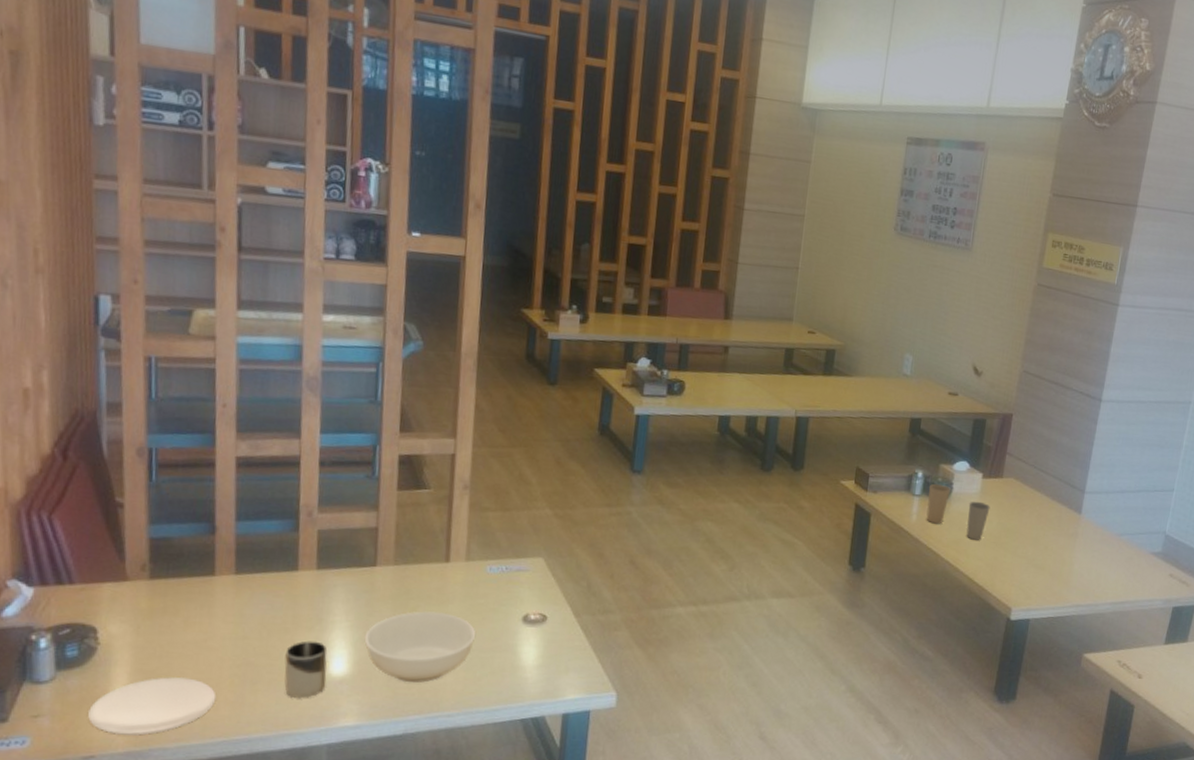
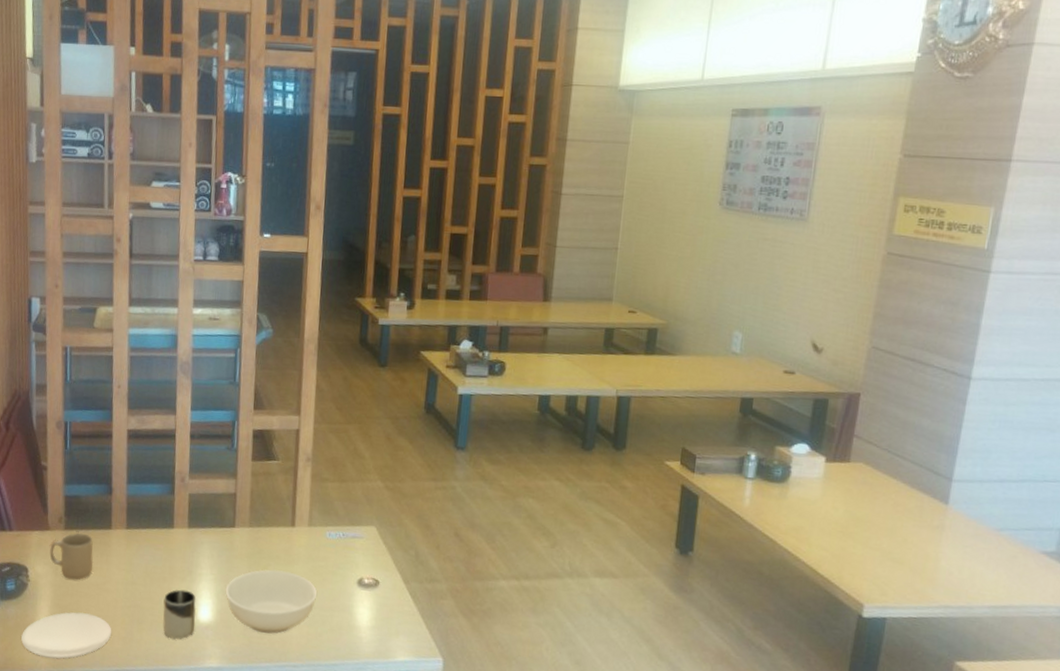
cup: none [128,582,191,639] -> present [49,533,94,580]
cup: present [926,483,951,524] -> none [760,466,788,510]
cup: present [966,501,990,540] -> none [807,486,836,529]

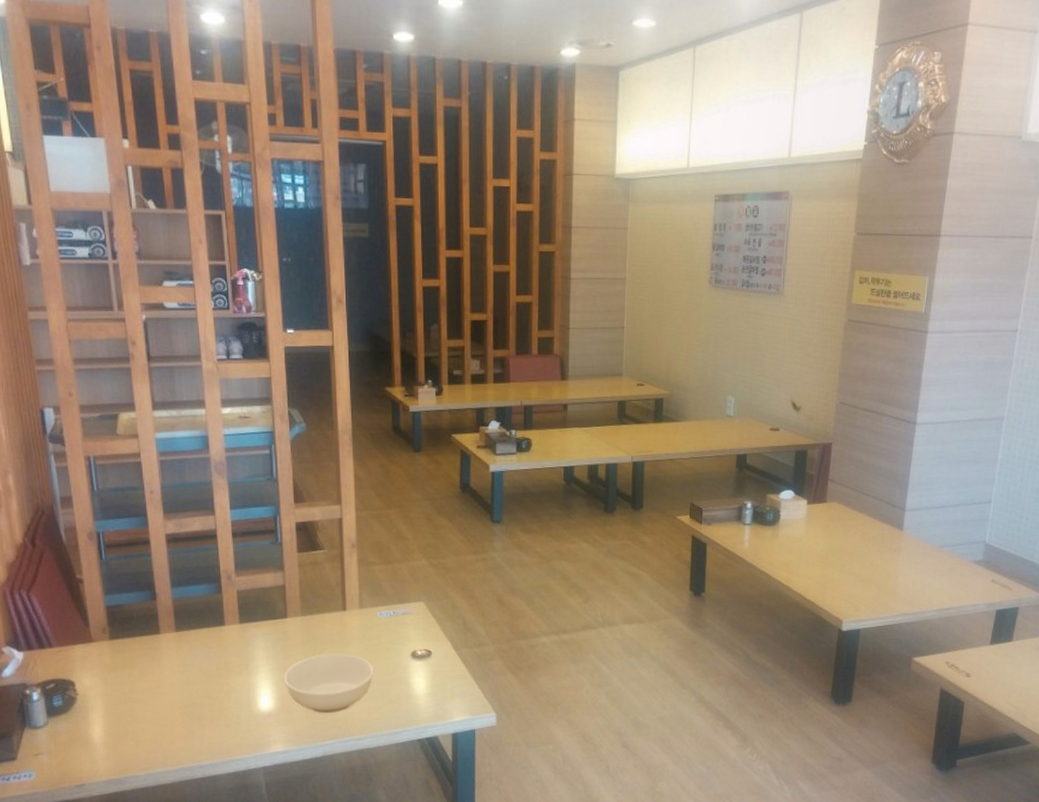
plate: present [21,612,112,660] -> none [76,718,172,766]
cup: present [49,533,94,580] -> none [96,641,145,688]
cup: present [163,589,196,640] -> none [222,683,257,731]

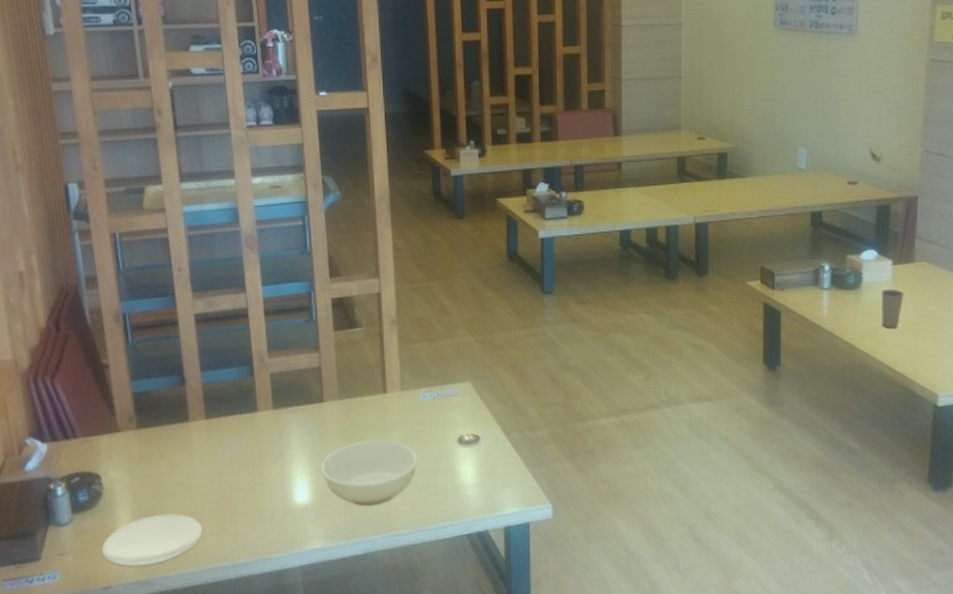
plate: none [76,718,172,766] -> present [102,514,203,567]
cup: none [795,525,817,561] -> present [881,289,904,328]

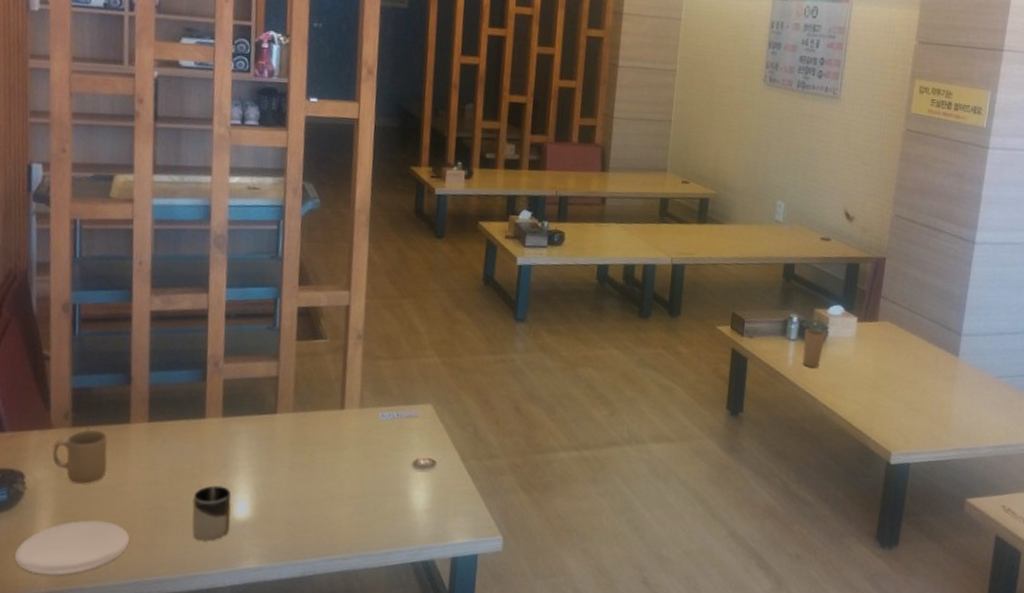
cup: none [123,430,174,481] -> present [52,429,108,484]
cup: none [255,474,293,527] -> present [192,485,232,542]
bowl: present [321,440,418,506] -> none [265,456,370,526]
cup: none [838,275,860,316] -> present [802,327,826,368]
cup: present [881,289,904,328] -> none [843,345,866,384]

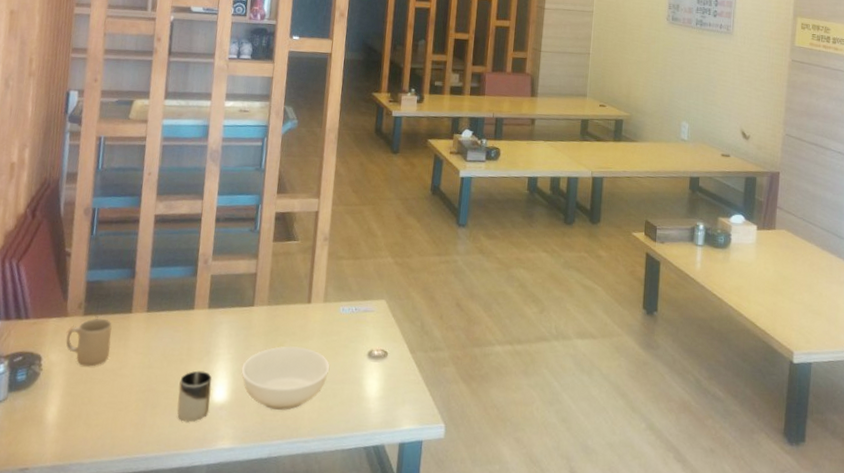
plate: present [15,520,130,576] -> none [27,400,125,452]
bowl: none [265,456,370,526] -> present [241,346,330,410]
cup: present [802,327,826,368] -> none [709,234,729,272]

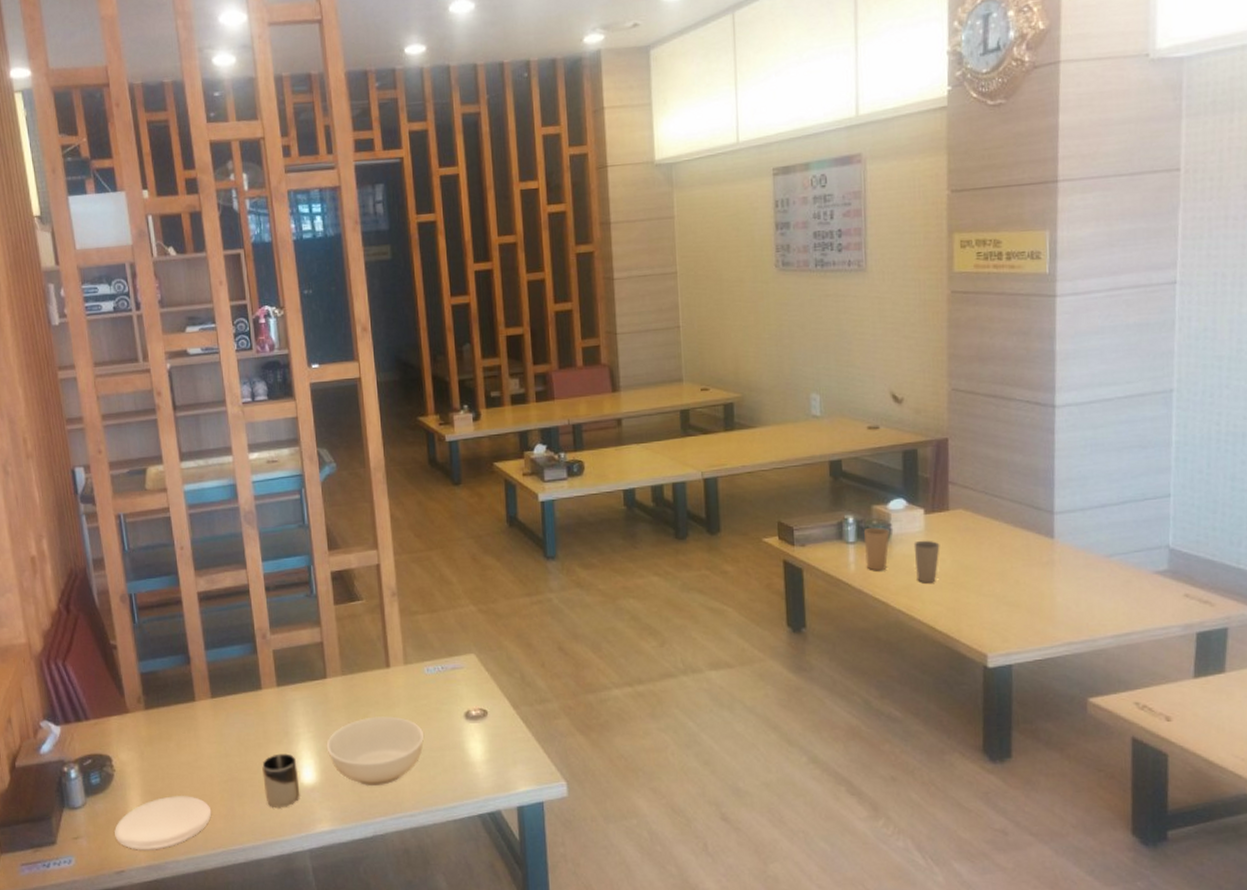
plate: none [27,400,125,452] -> present [114,796,212,850]
cup: present [66,318,112,367] -> none [132,710,182,762]
cup: none [709,234,729,272] -> present [864,527,890,571]
cup: none [746,250,766,287] -> present [913,540,940,583]

